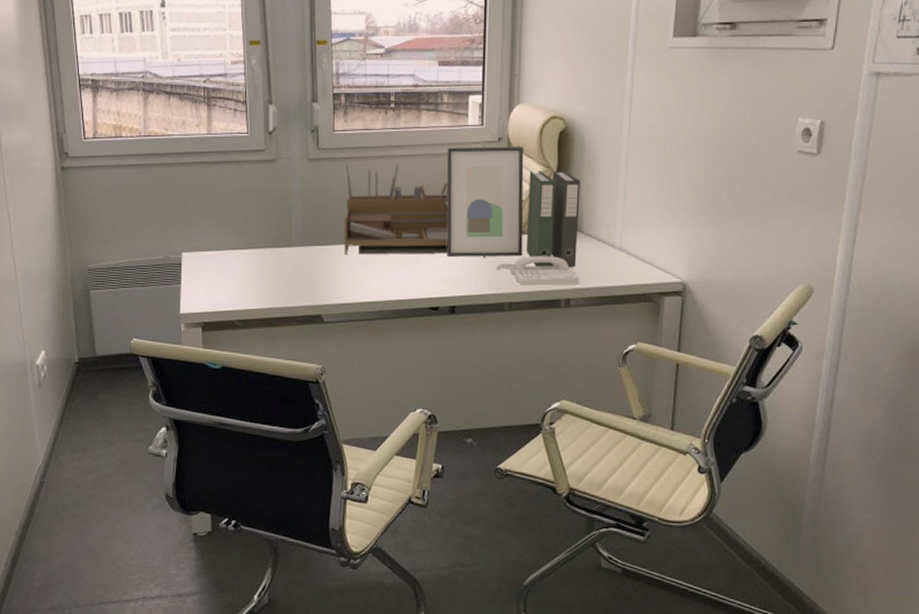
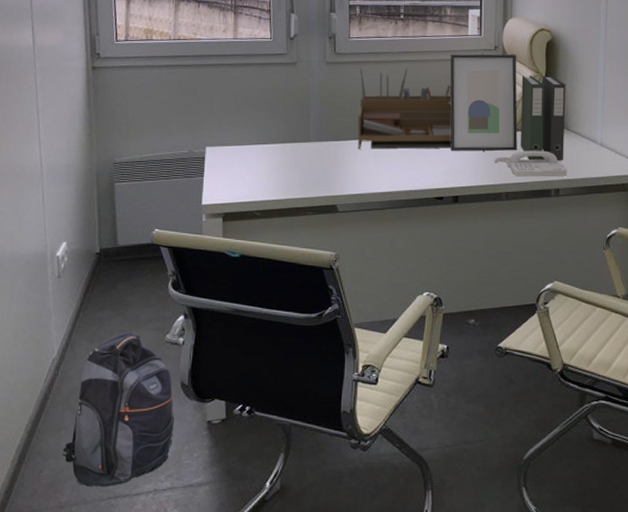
backpack: none [52,442,160,592] -> present [62,332,174,487]

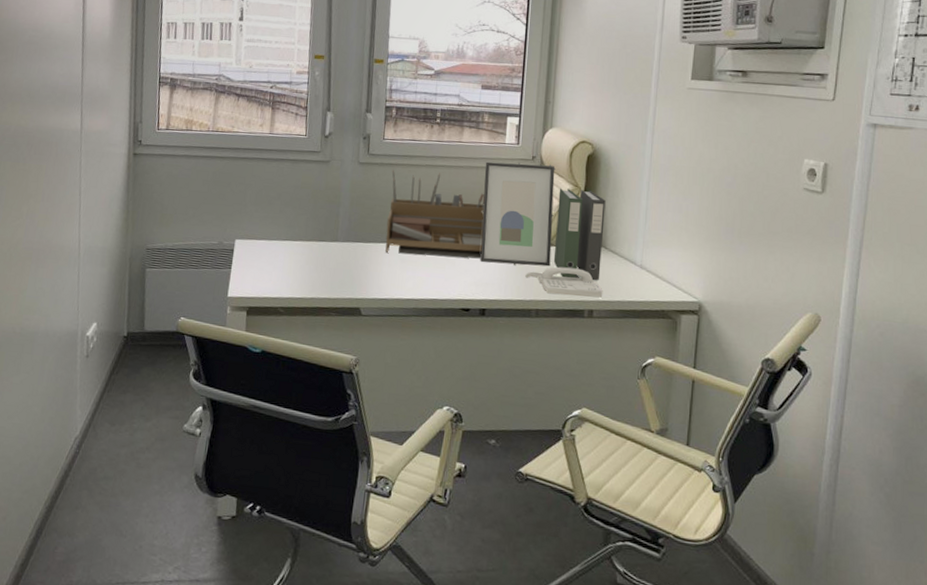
backpack: present [62,332,174,487] -> none [76,417,187,572]

